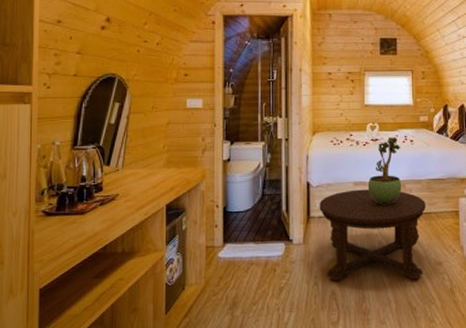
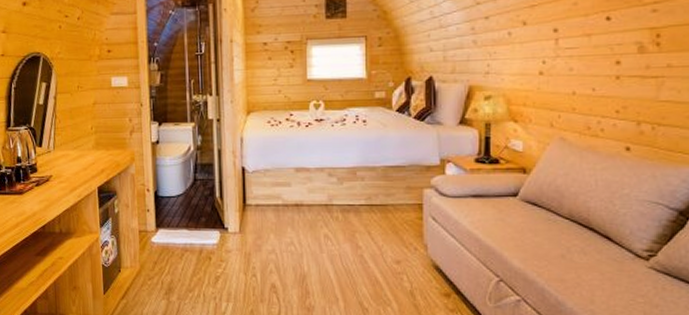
coffee table: present [319,189,426,281] -> none [256,176,381,279]
potted plant: present [367,136,402,204] -> none [311,116,352,193]

